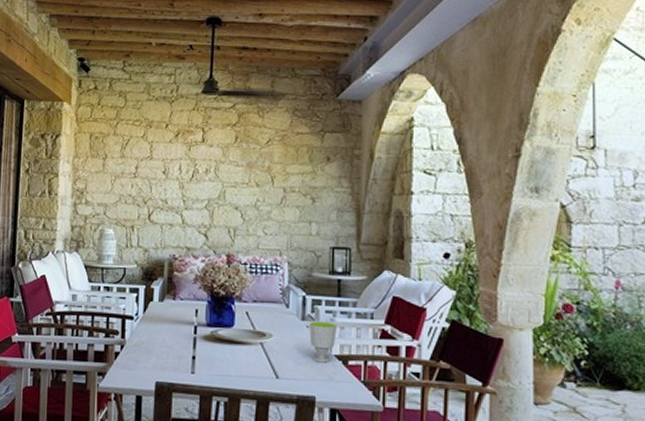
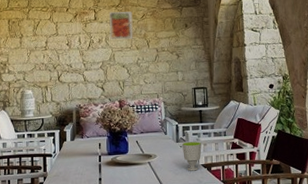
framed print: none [220,132,254,173] -> present [109,11,133,40]

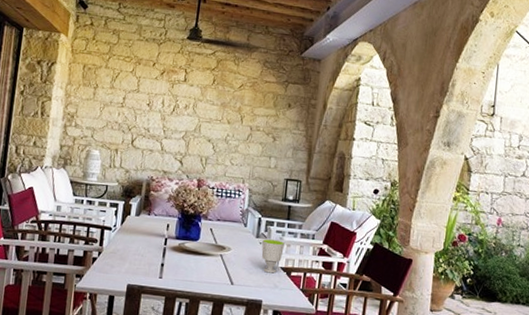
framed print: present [109,11,133,40] -> none [198,74,229,111]

